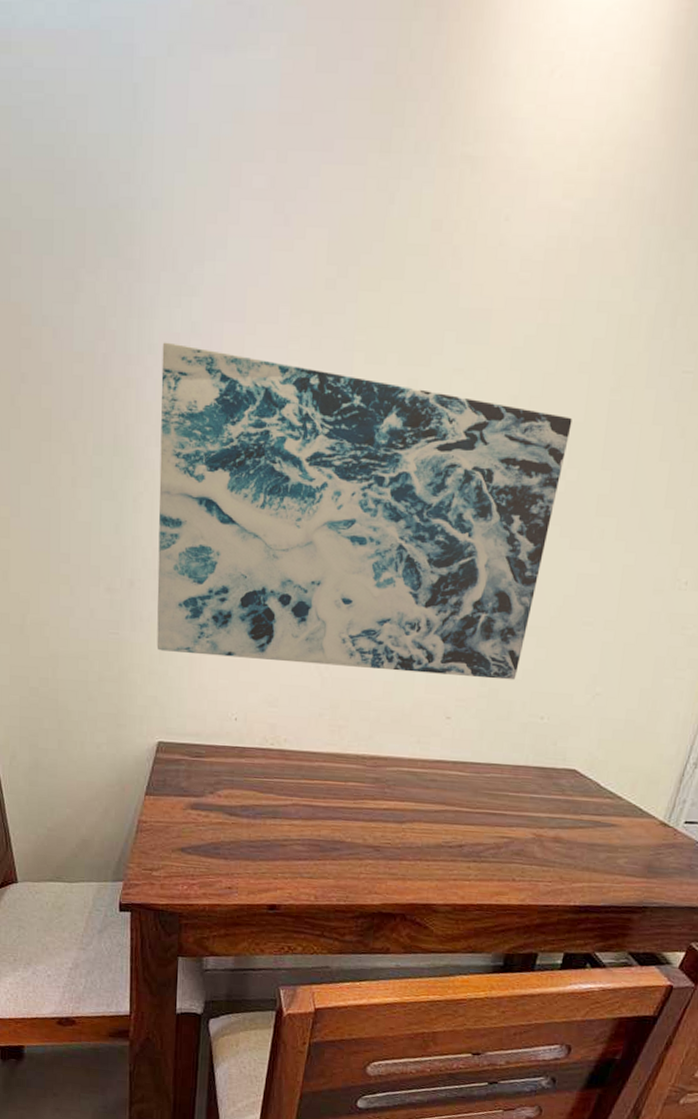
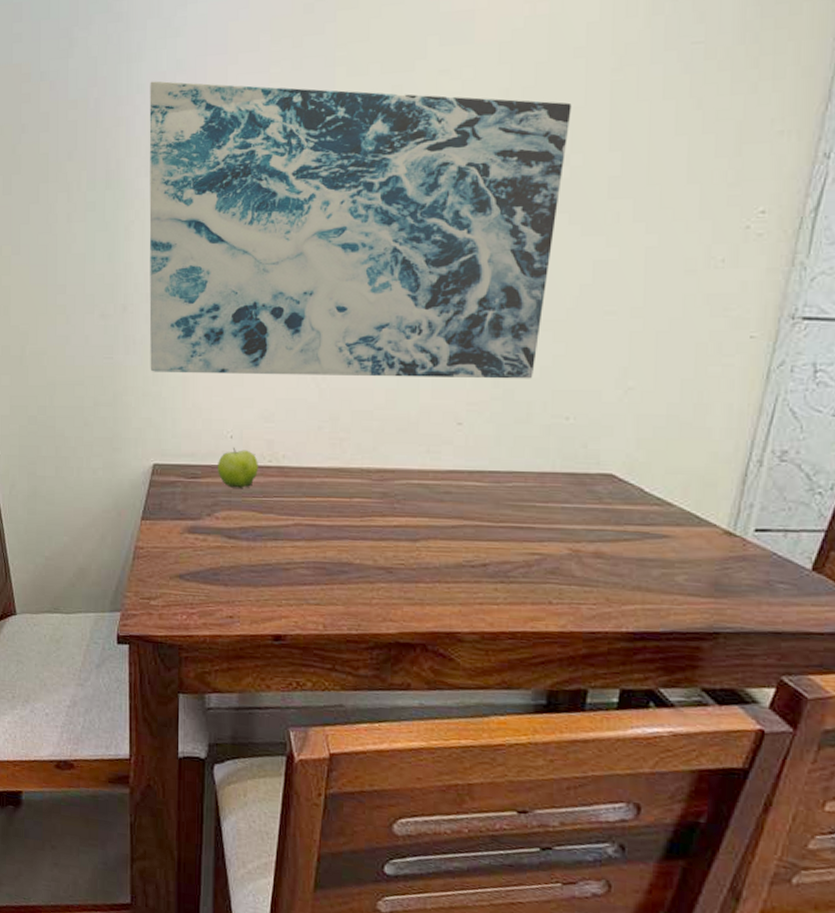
fruit: none [221,729,261,769] -> present [218,447,258,488]

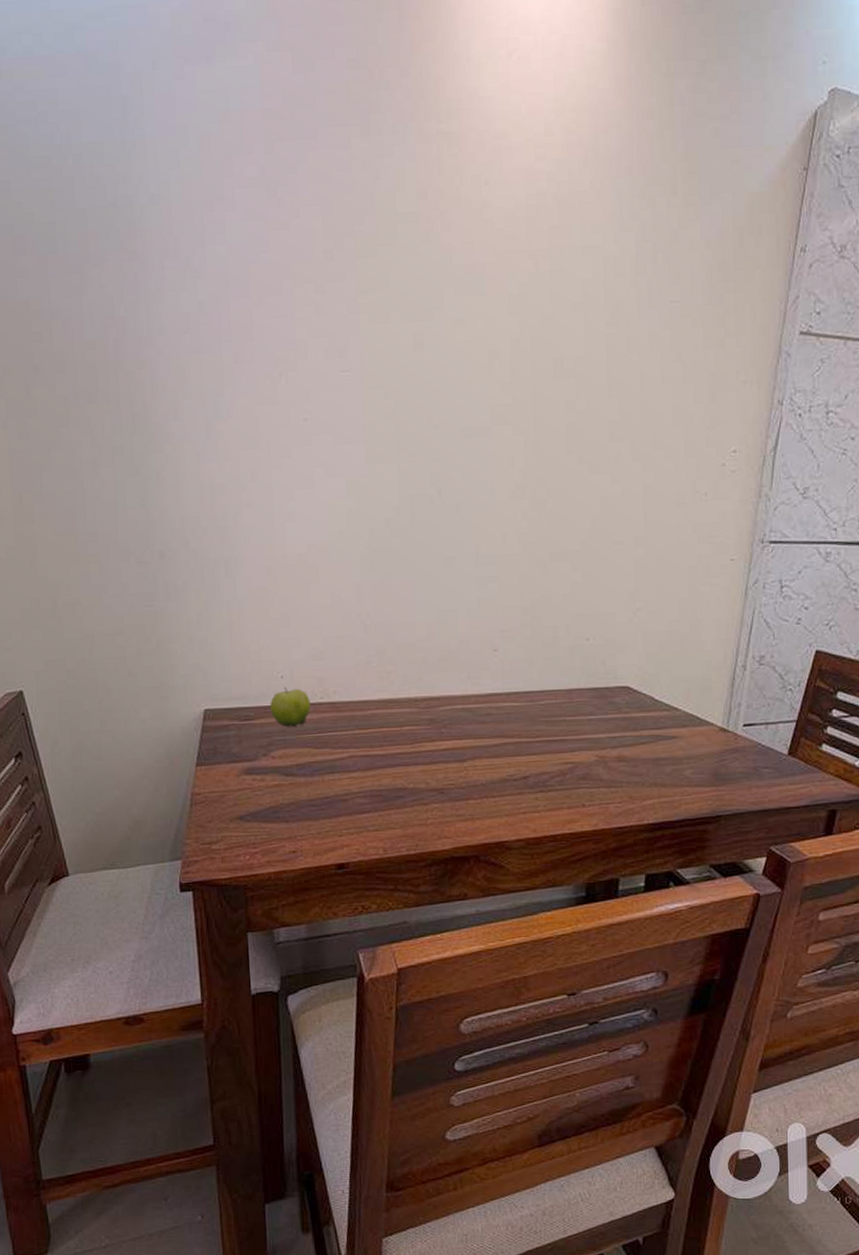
wall art: present [149,81,572,379] -> none [172,322,574,618]

